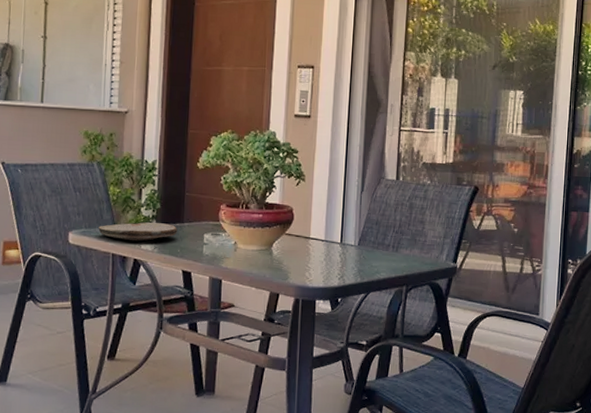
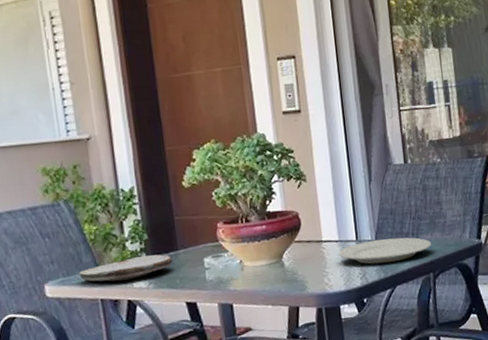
plate: none [323,246,409,270] -> present [339,237,431,264]

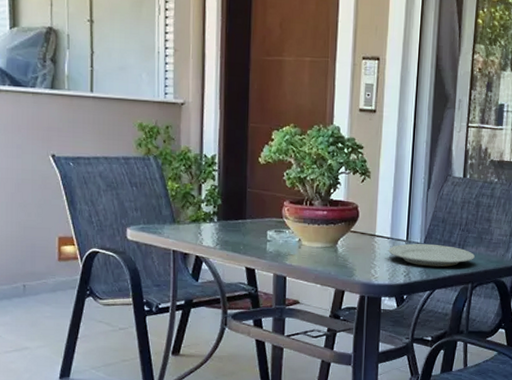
plate: present [79,254,172,282] -> none [157,218,239,238]

